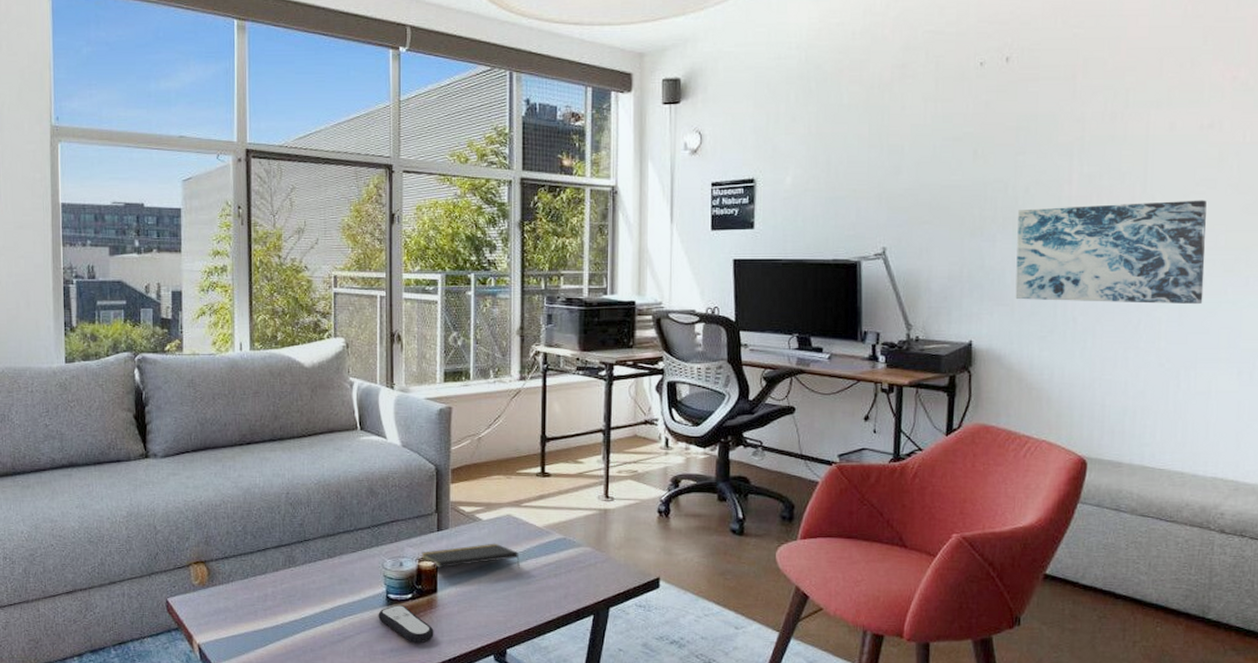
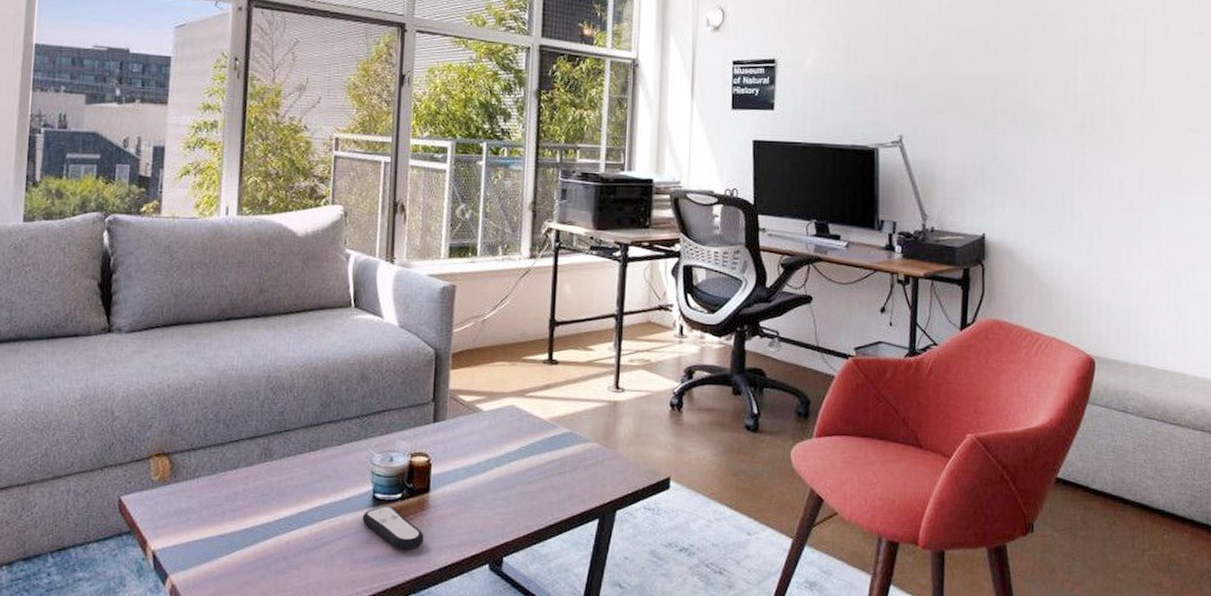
notepad: present [422,543,520,568] -> none [414,436,522,466]
wall art: present [1015,200,1207,305] -> none [1026,103,1200,206]

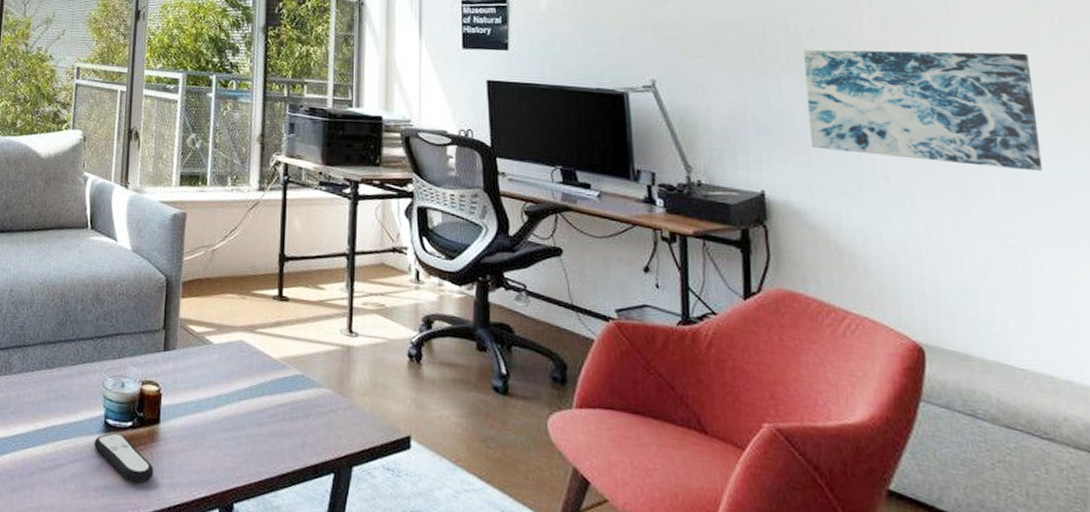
wall art: none [1026,103,1200,206] -> present [804,49,1043,172]

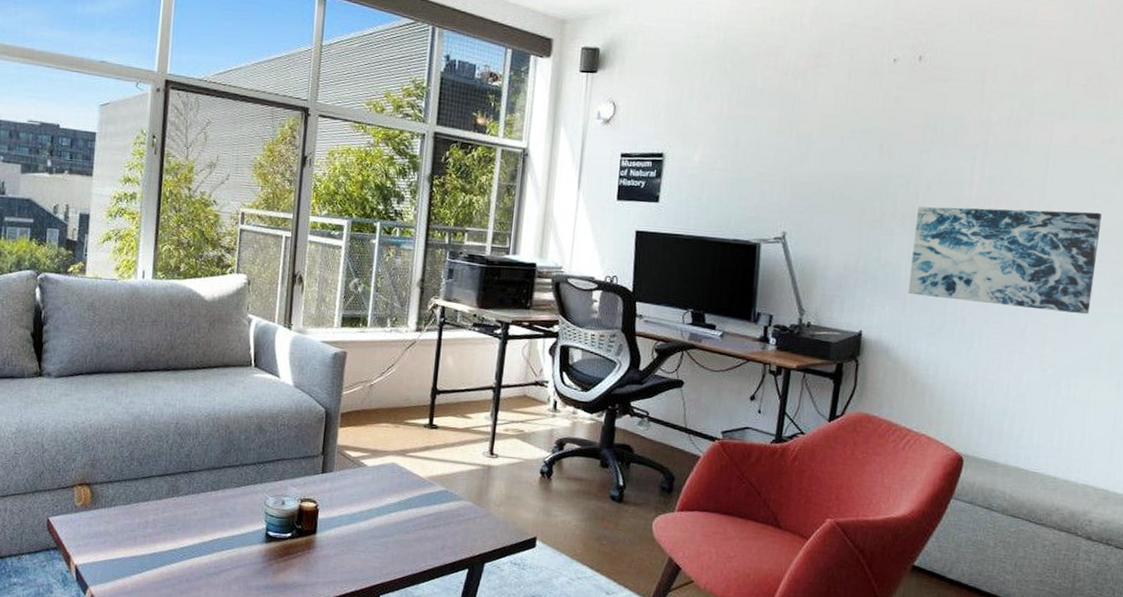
remote control: present [94,432,154,483] -> none [256,542,310,583]

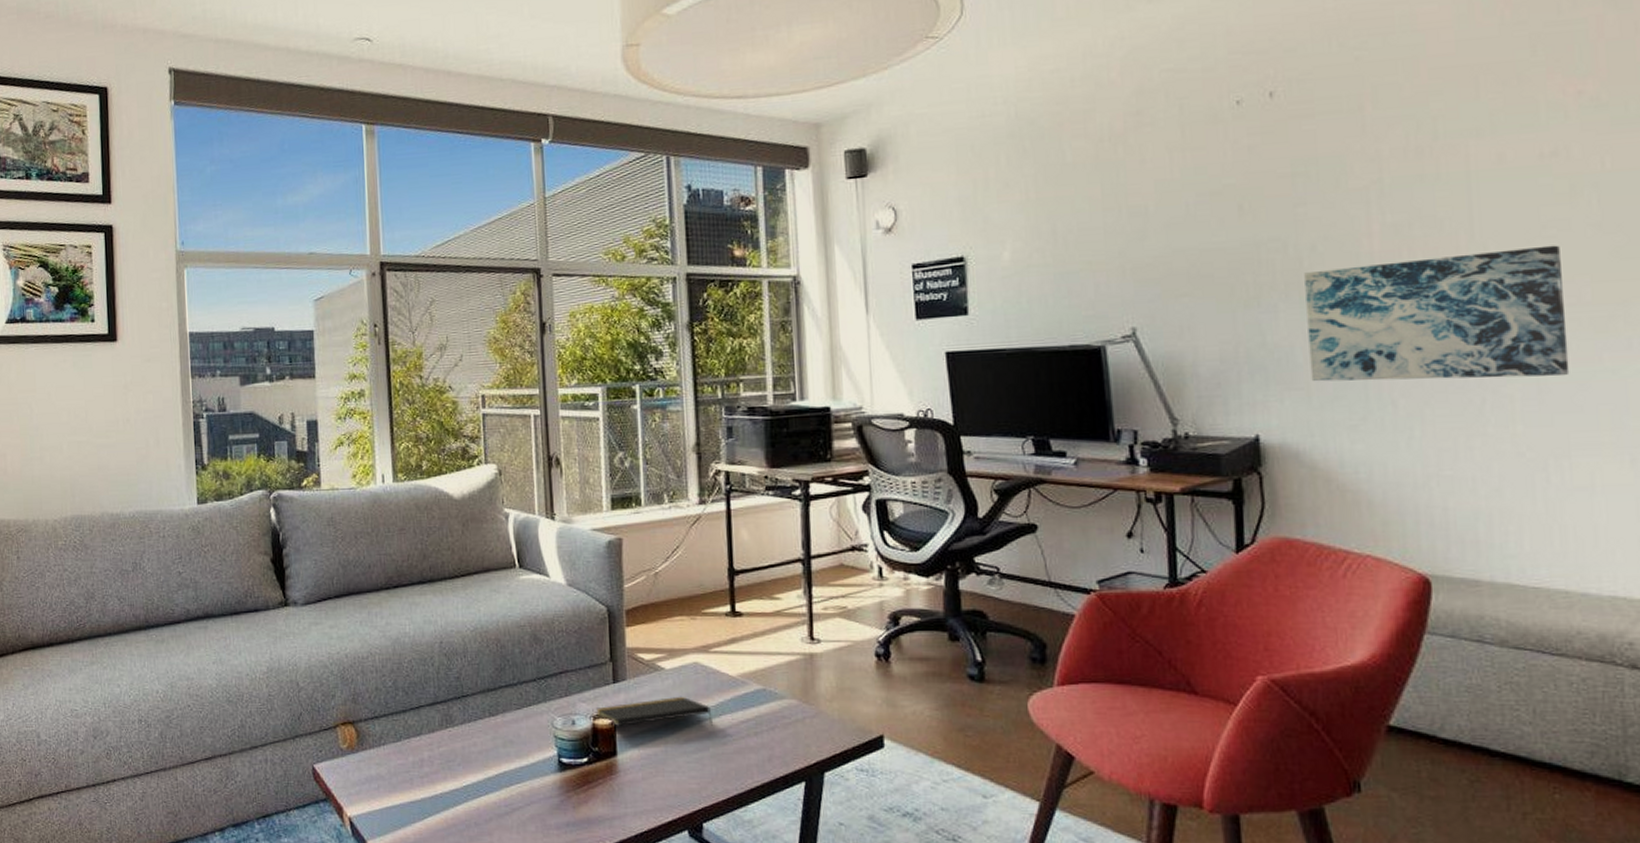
notepad: none [304,489,401,517] -> present [596,696,713,726]

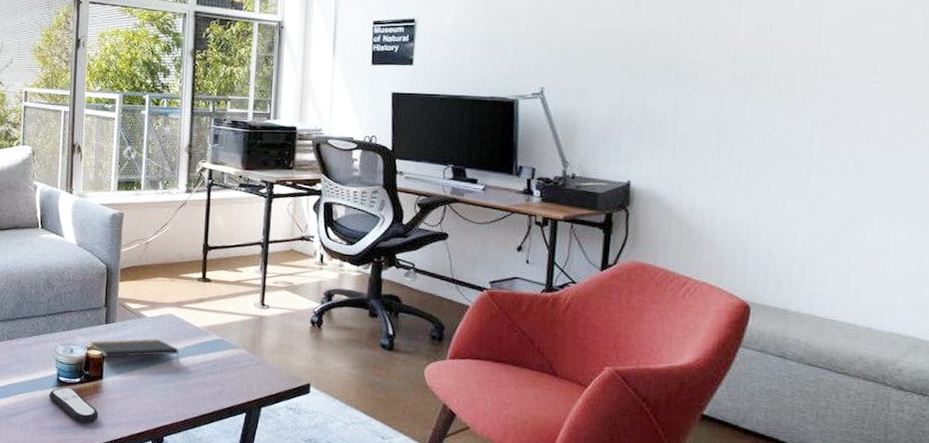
remote control: none [550,770,616,817] -> present [49,387,98,424]
wall art: present [1304,245,1570,382] -> none [677,54,887,158]

